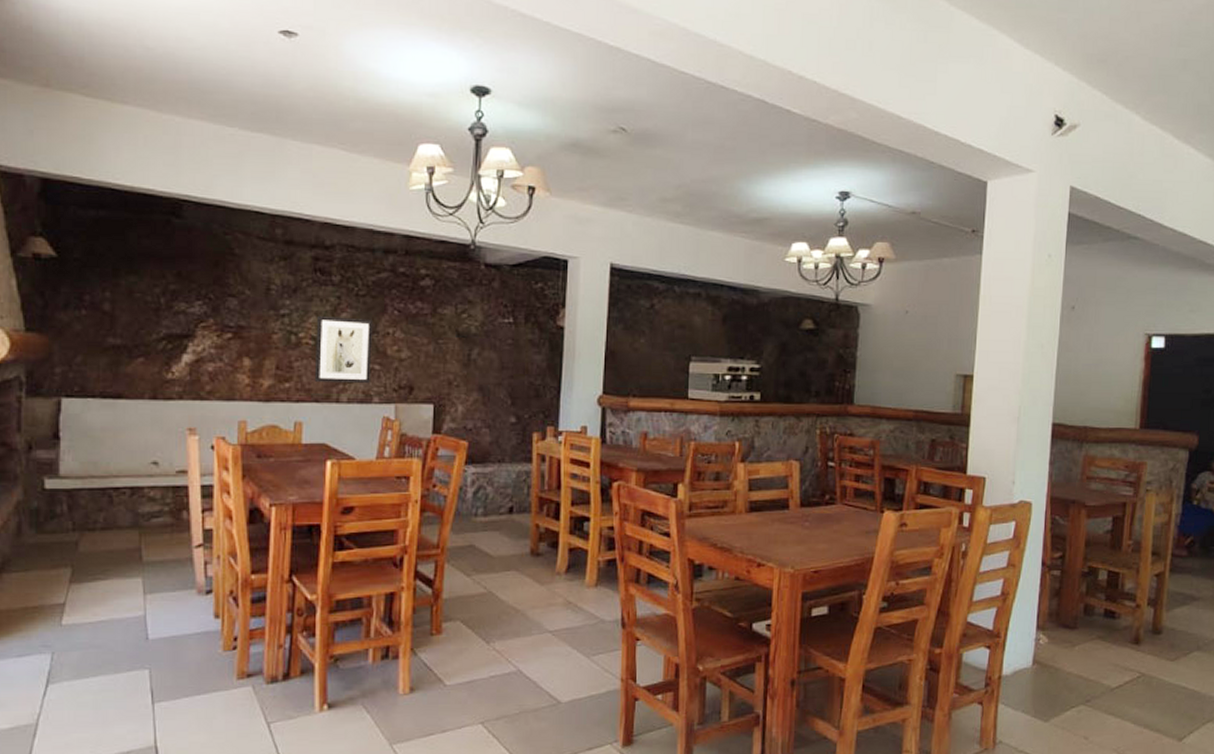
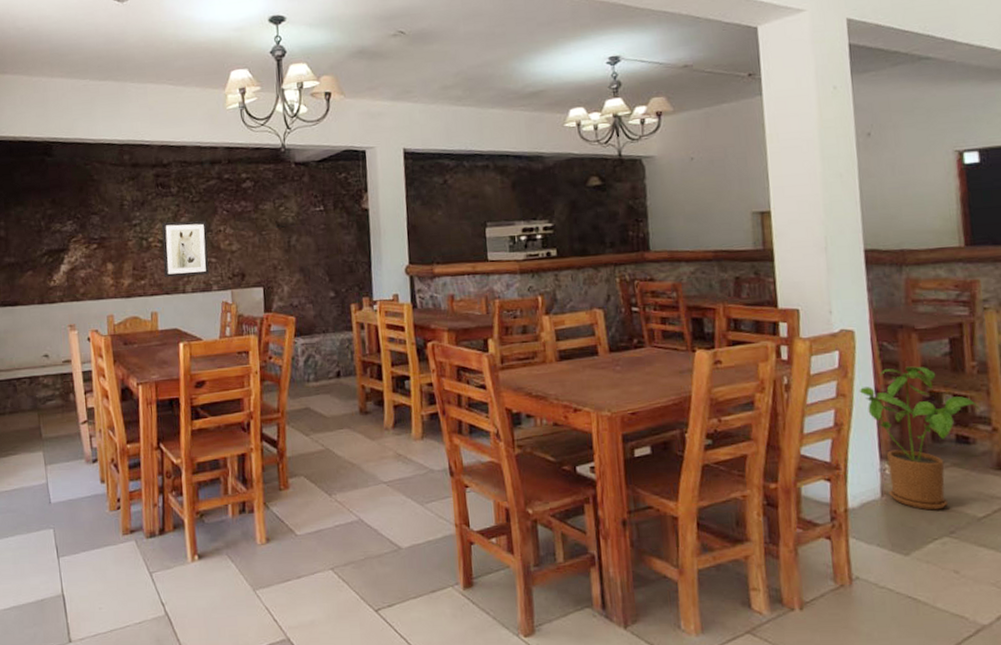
house plant: none [1027,541,1129,680] -> present [859,366,980,510]

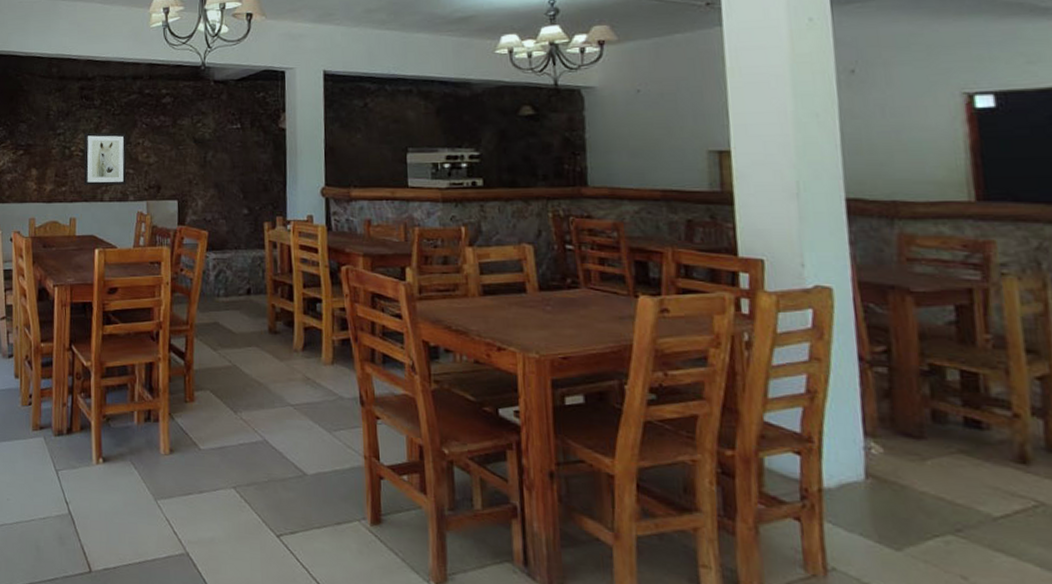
house plant: present [859,366,980,510] -> none [837,333,997,503]

